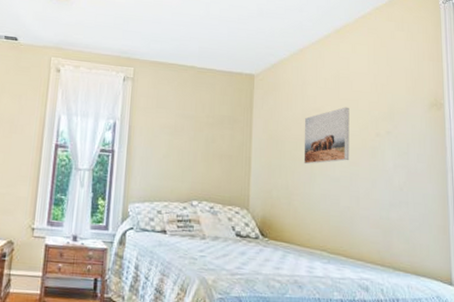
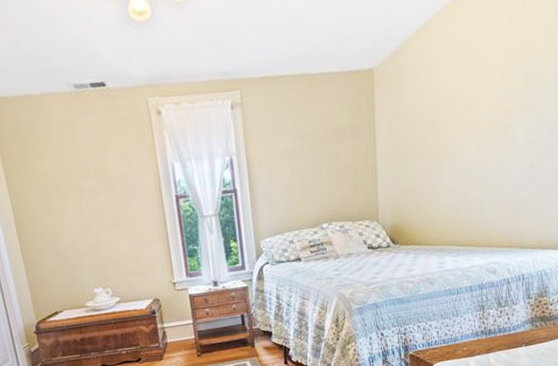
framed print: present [303,107,350,165] -> none [431,85,480,162]

